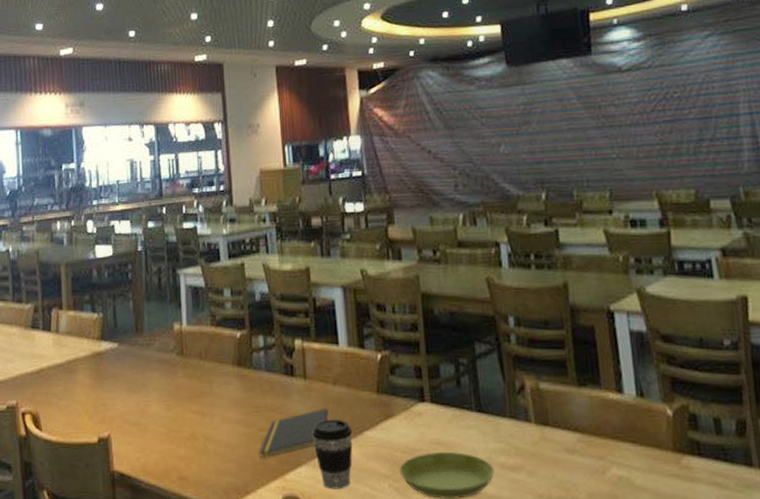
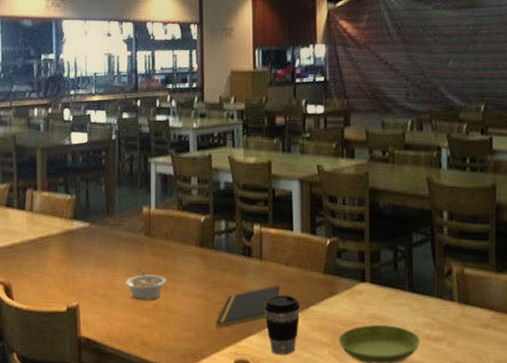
legume: none [159,394,203,429] -> present [125,270,166,301]

